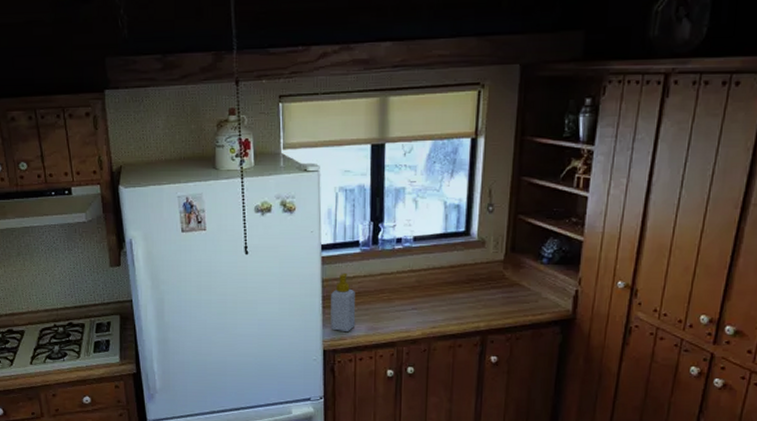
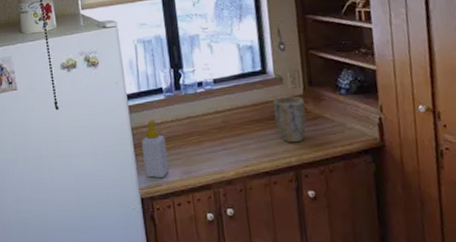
plant pot: none [470,261,503,308] -> present [272,96,307,143]

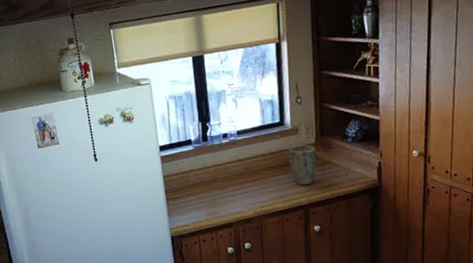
soap bottle: present [142,119,170,178] -> none [172,168,196,219]

